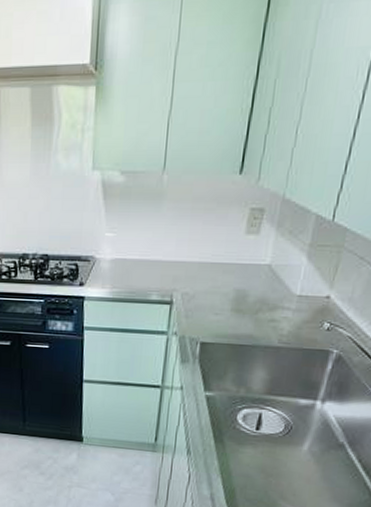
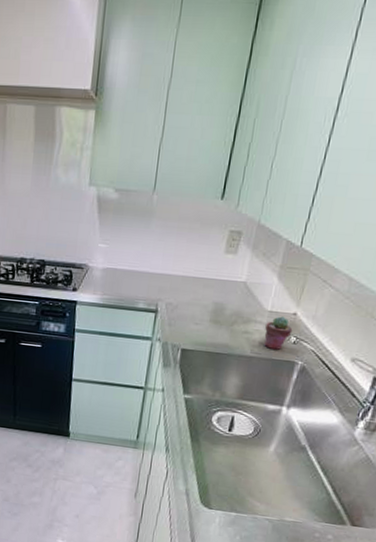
potted succulent: none [293,300,326,338] -> present [264,316,293,350]

